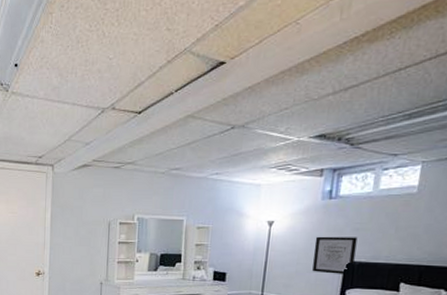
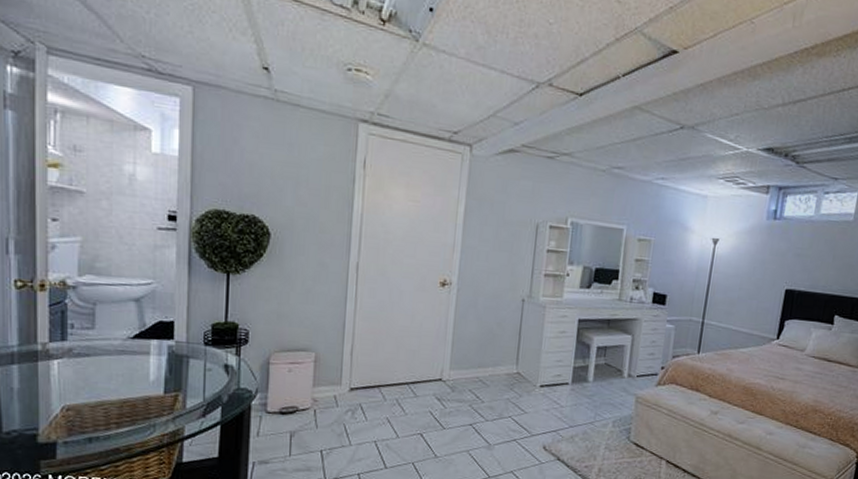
wall art: present [312,236,358,274] -> none [754,259,798,303]

